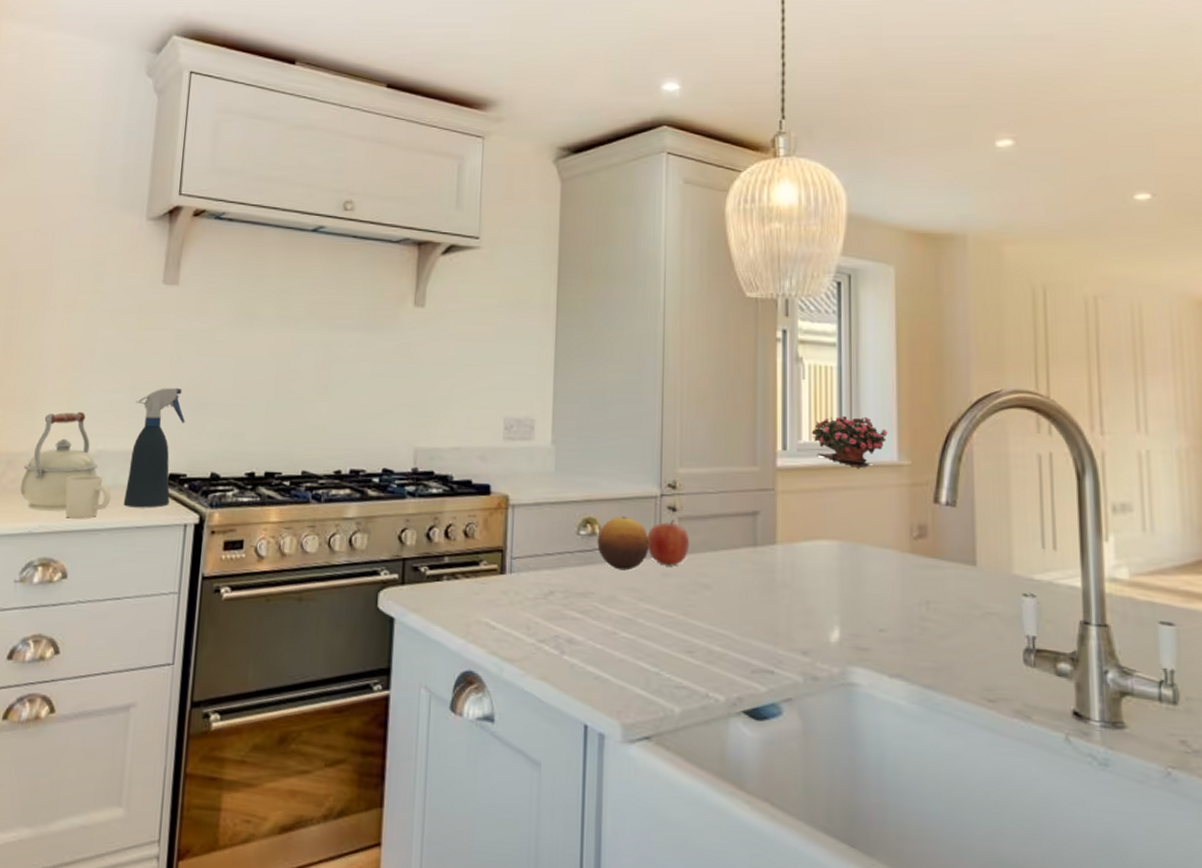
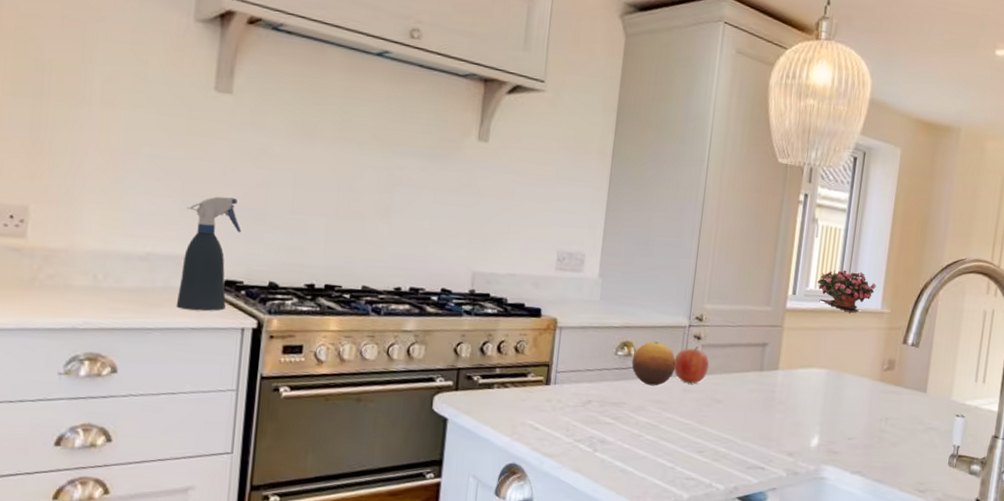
kettle: present [19,412,99,512] -> none [59,212,148,310]
mug: present [65,475,112,520] -> none [111,275,163,319]

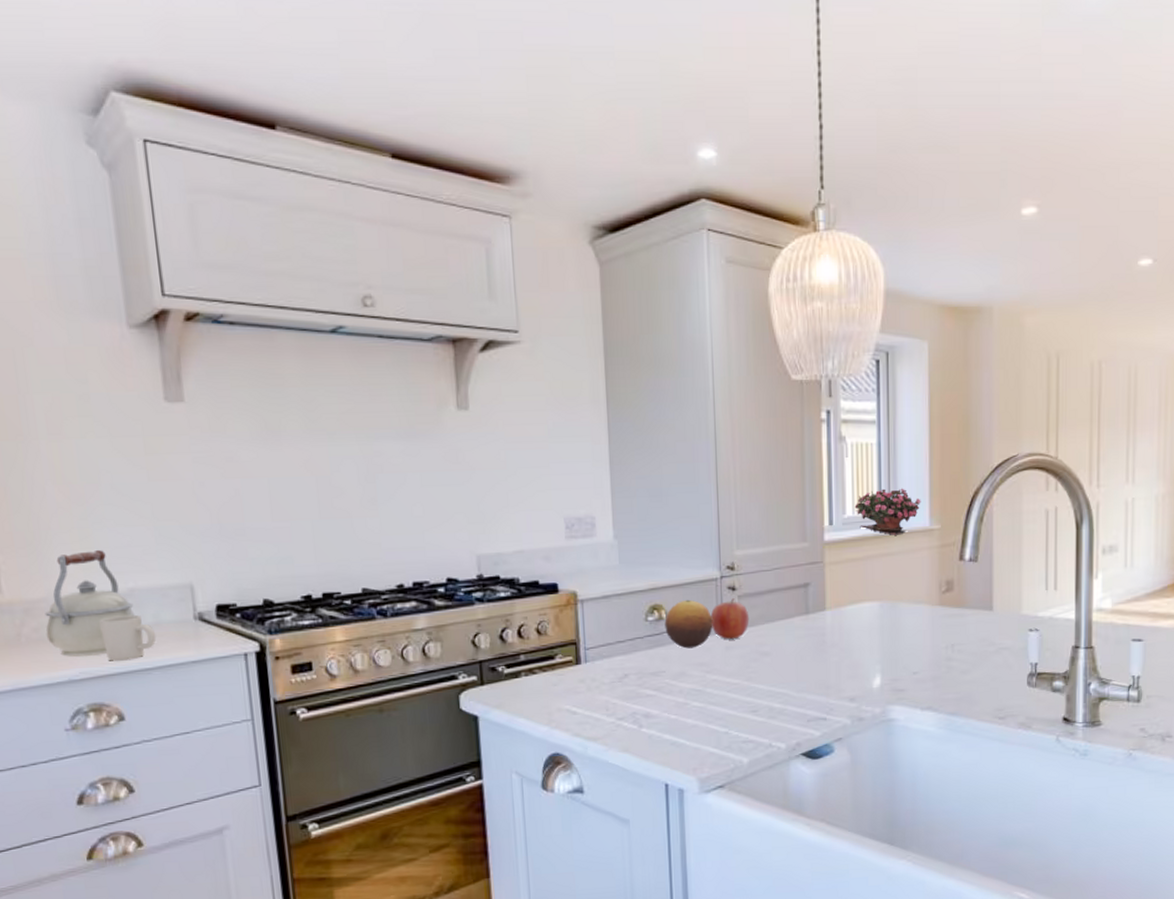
kettle: none [59,212,148,310] -> present [44,550,135,658]
mug: none [111,275,163,319] -> present [99,614,157,662]
spray bottle: present [176,196,242,312] -> none [161,514,224,643]

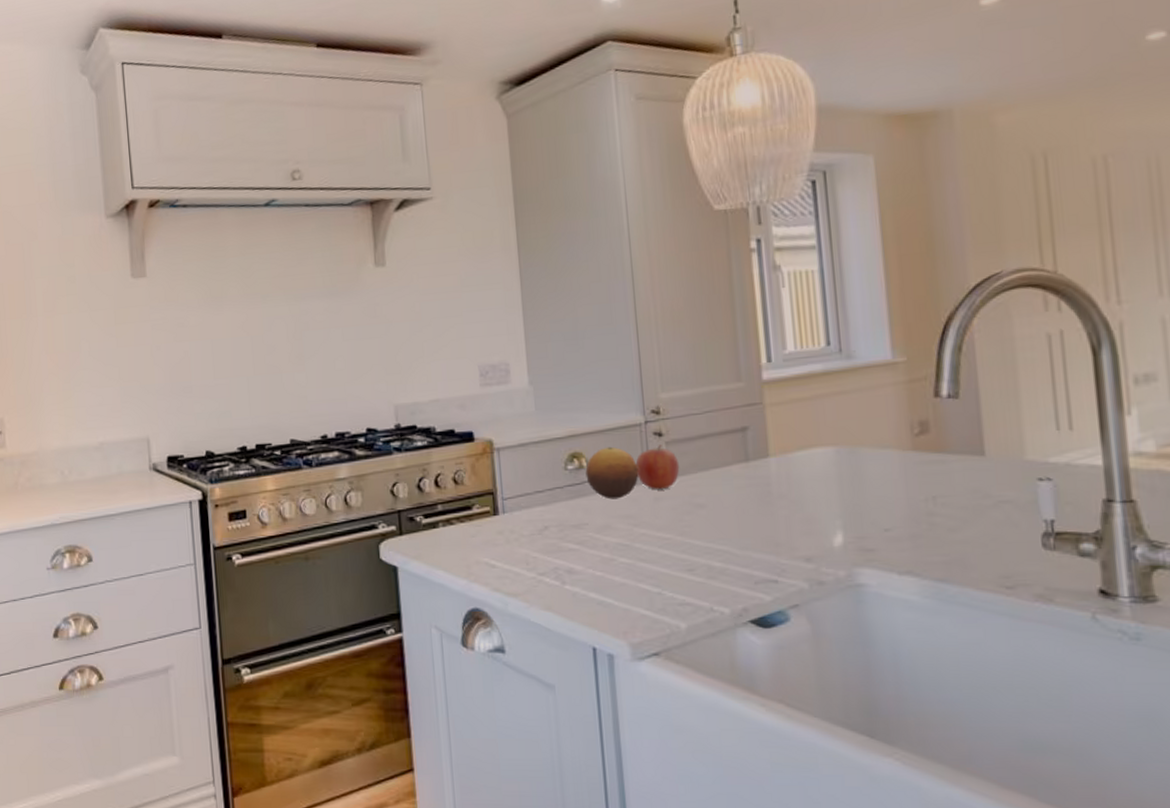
kettle: present [44,550,135,658] -> none [36,409,103,504]
mug: present [99,614,157,662] -> none [76,465,119,509]
potted flower: present [854,488,921,535] -> none [796,317,879,371]

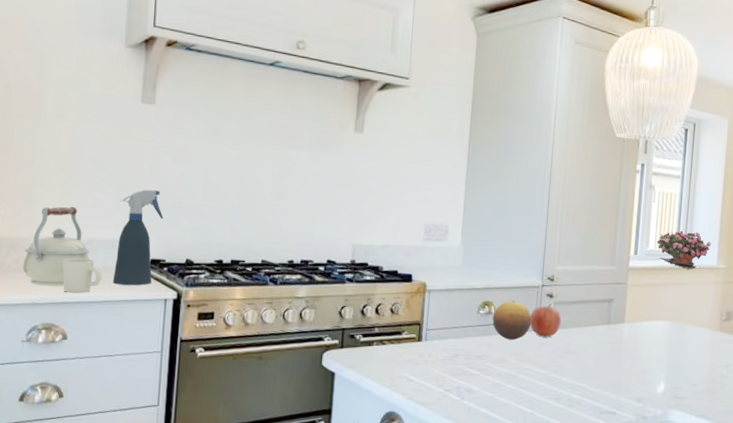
kettle: none [36,409,103,504] -> present [22,206,90,287]
mug: none [76,465,119,509] -> present [62,258,102,294]
spray bottle: none [126,375,174,492] -> present [112,189,164,286]
potted flower: none [796,317,879,371] -> present [656,230,712,269]

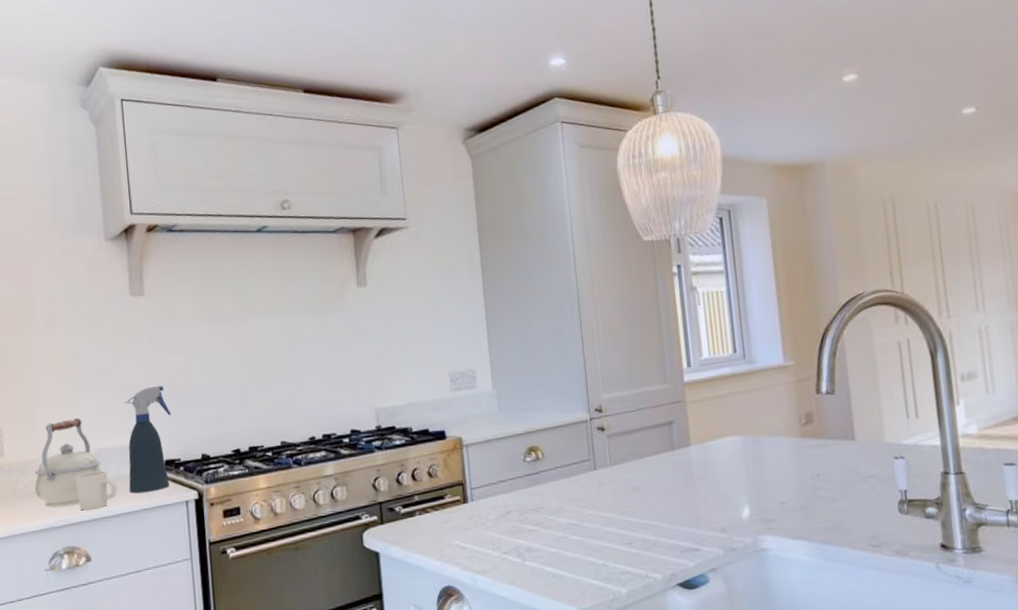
fruit: present [492,300,532,340] -> none [541,440,586,486]
fruit: present [530,304,562,337] -> none [582,438,619,476]
potted flower: present [656,230,712,269] -> none [710,329,774,374]

